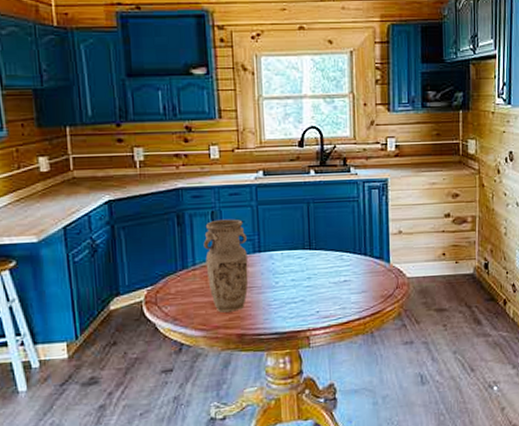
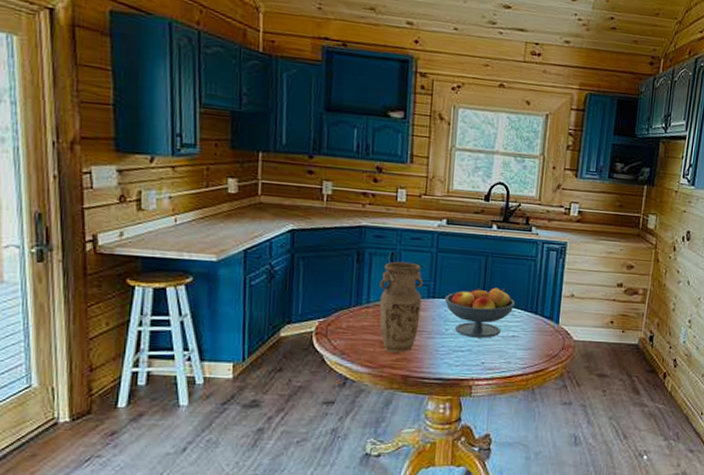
fruit bowl: none [270,233,342,288] -> present [444,287,515,338]

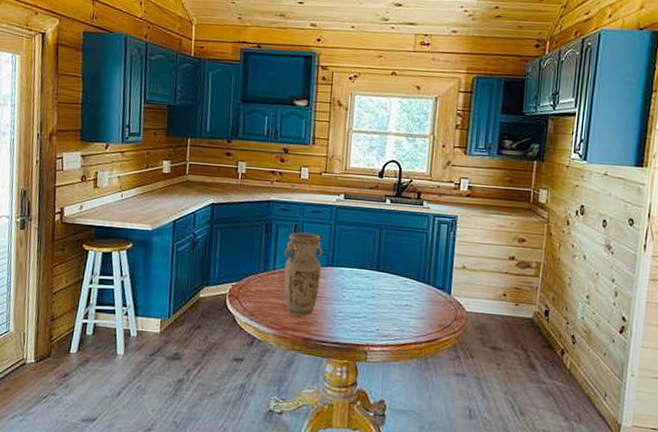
fruit bowl: present [444,287,515,338] -> none [341,258,408,306]

